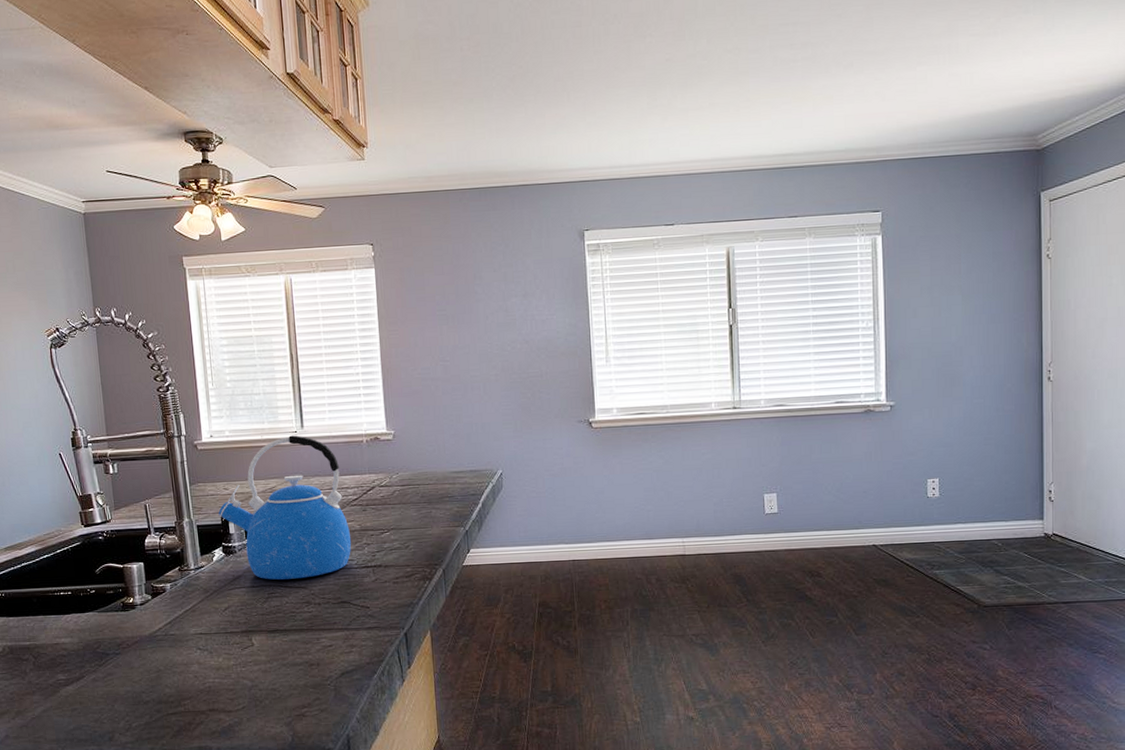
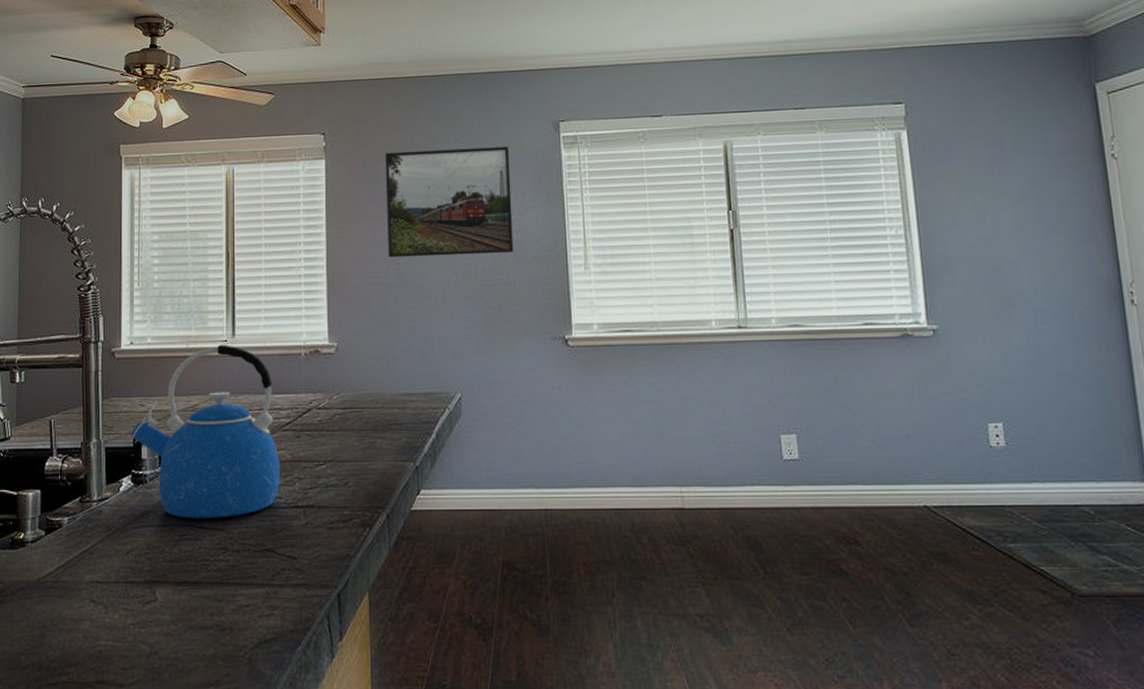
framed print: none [428,254,545,356] -> present [385,147,514,258]

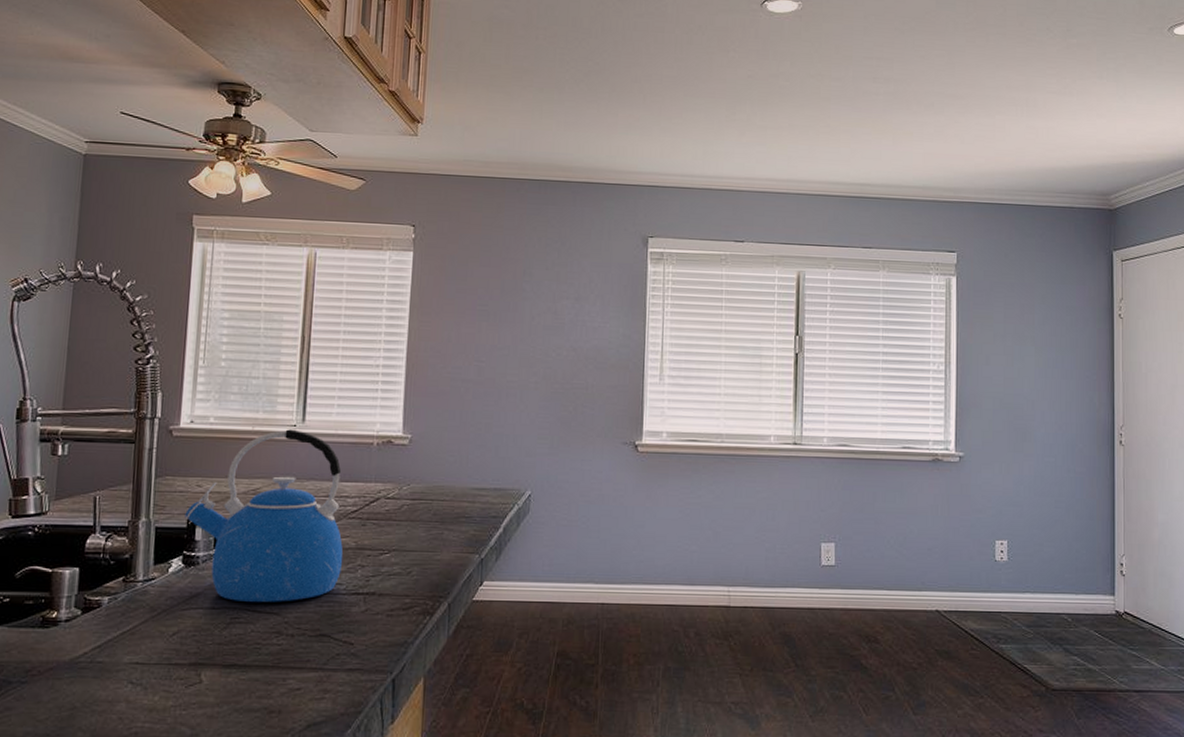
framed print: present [385,147,514,258] -> none [470,250,598,360]

